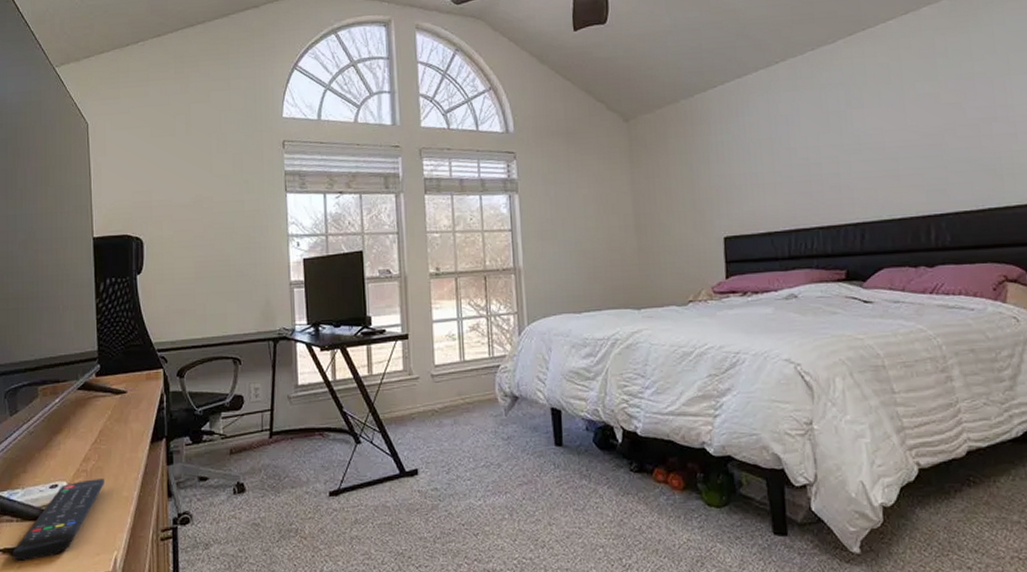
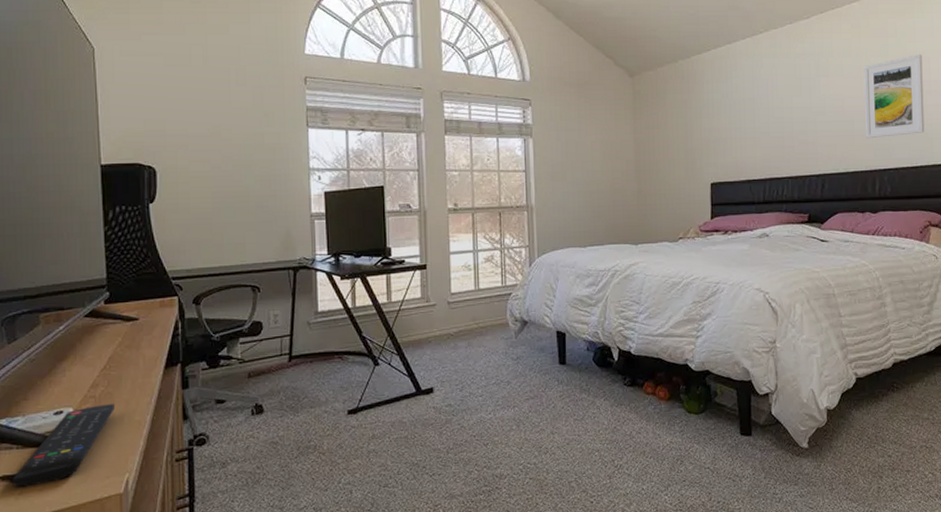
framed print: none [907,75,992,179] -> present [864,54,925,139]

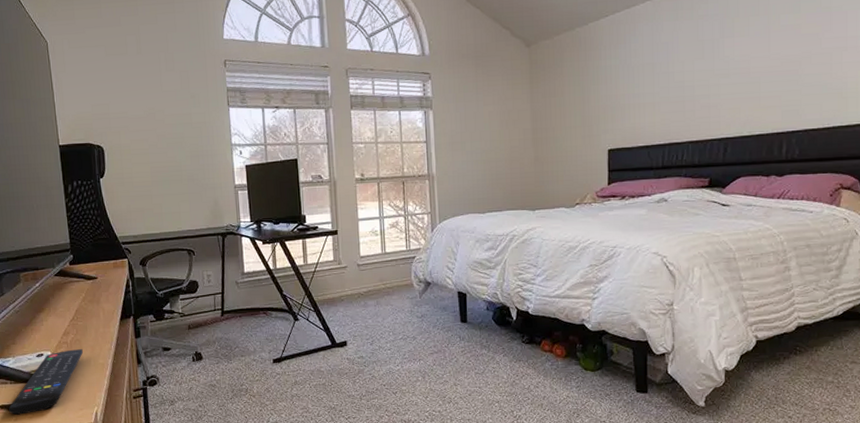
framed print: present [864,54,925,139] -> none [773,9,839,101]

